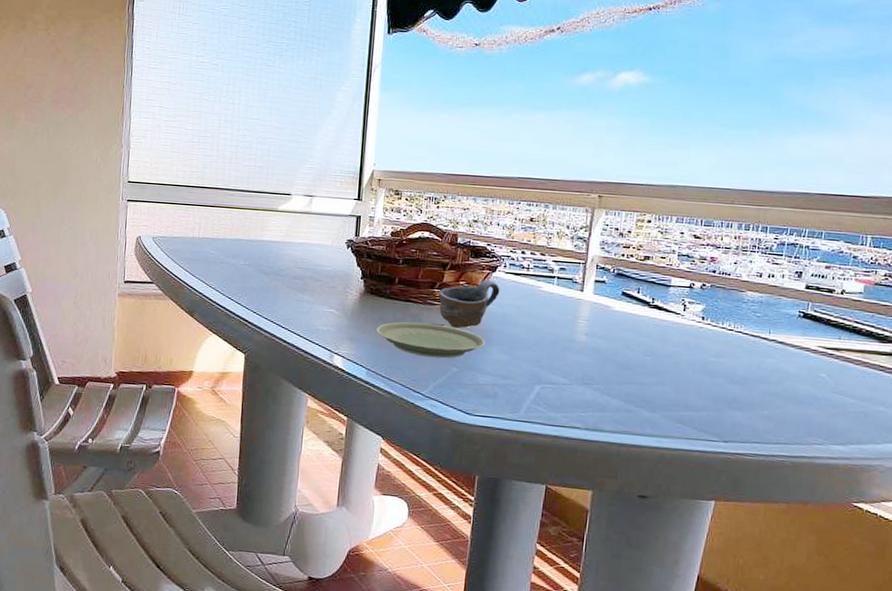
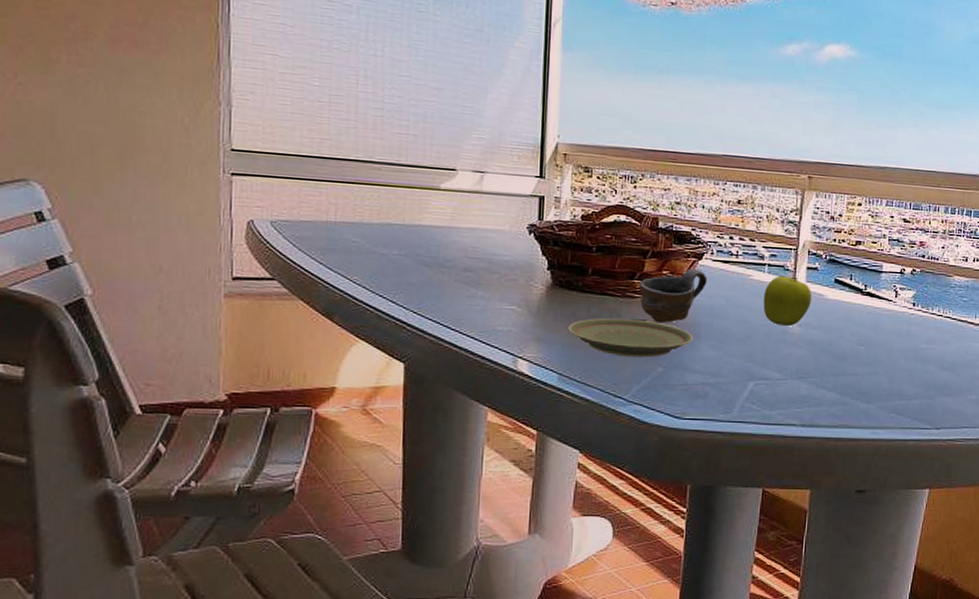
fruit: none [551,287,600,335] -> present [763,275,812,326]

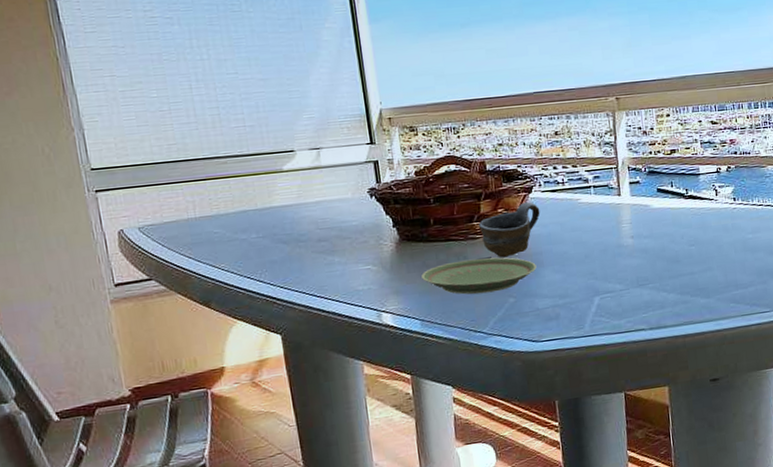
fruit: present [763,275,812,326] -> none [593,193,640,241]

